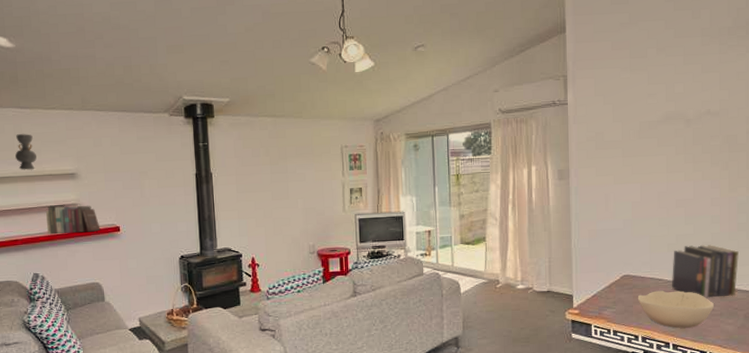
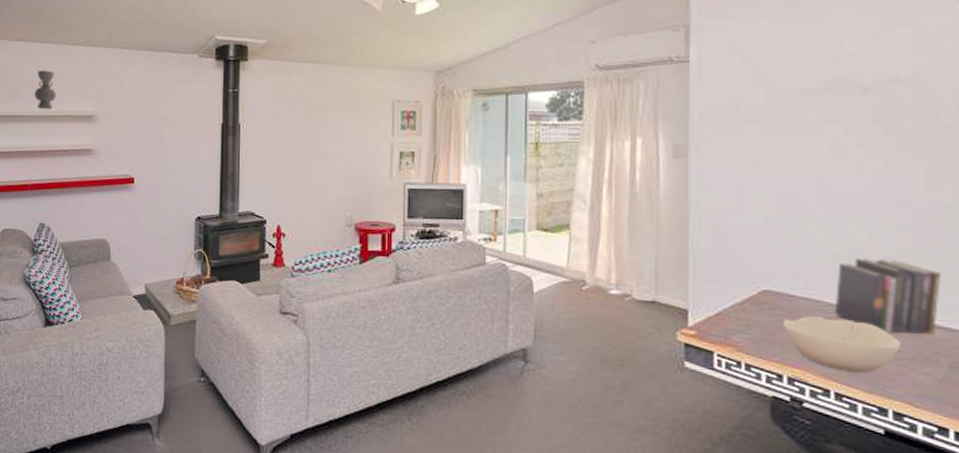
books: present [46,206,101,235] -> none [59,150,114,182]

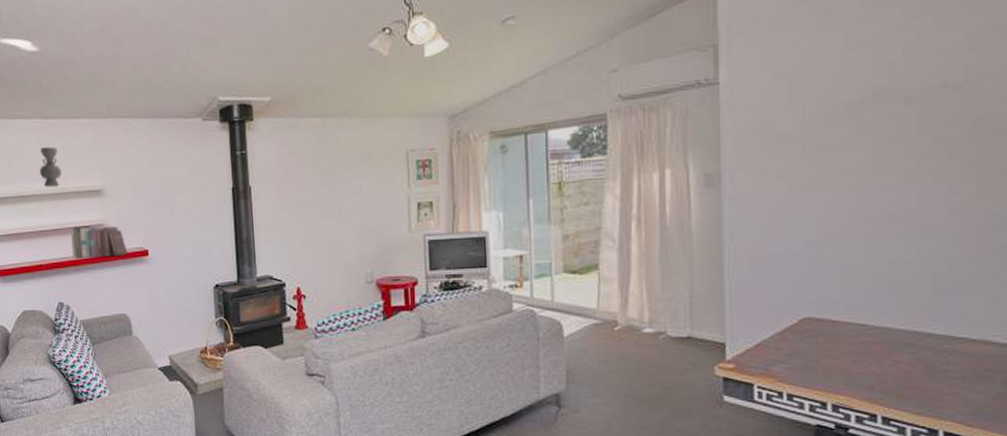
books: none [59,150,114,182] -> present [71,226,128,259]
bowl: present [782,315,900,373] -> none [825,340,951,395]
books: present [835,258,941,336] -> none [881,275,994,353]

